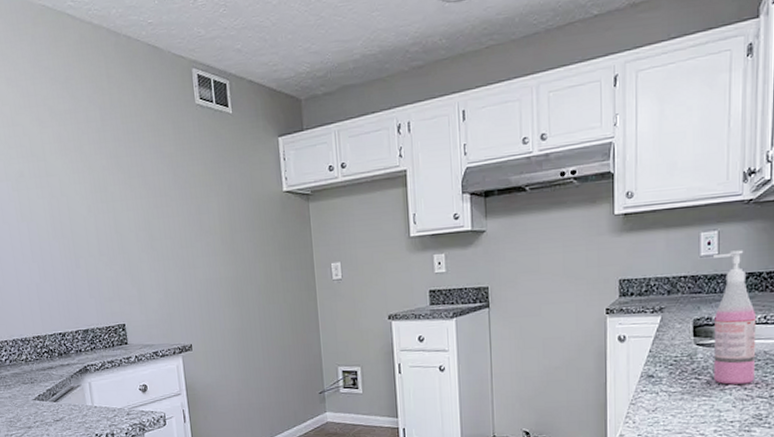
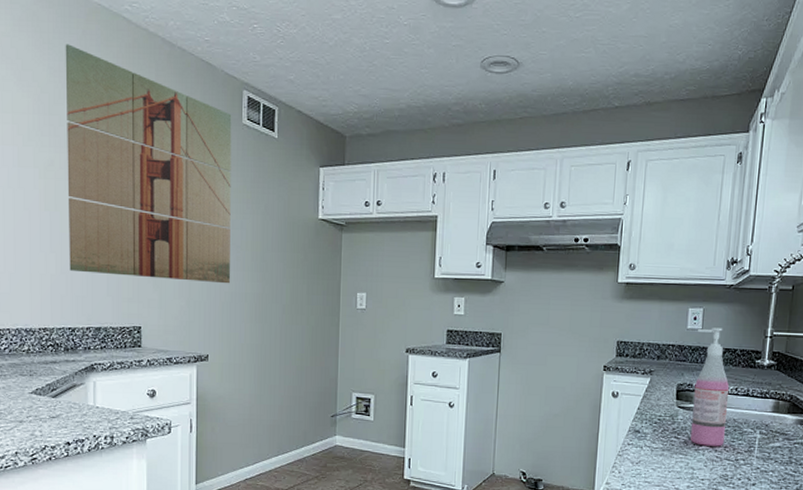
wall art: none [17,51,204,278] -> present [65,44,232,284]

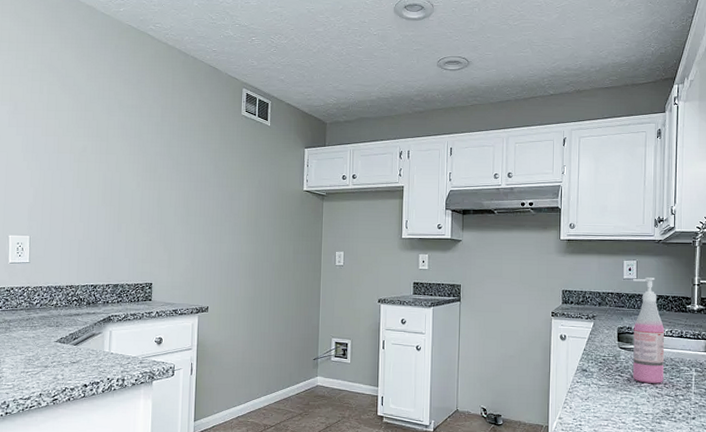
wall art: present [65,44,232,284] -> none [94,56,233,246]

